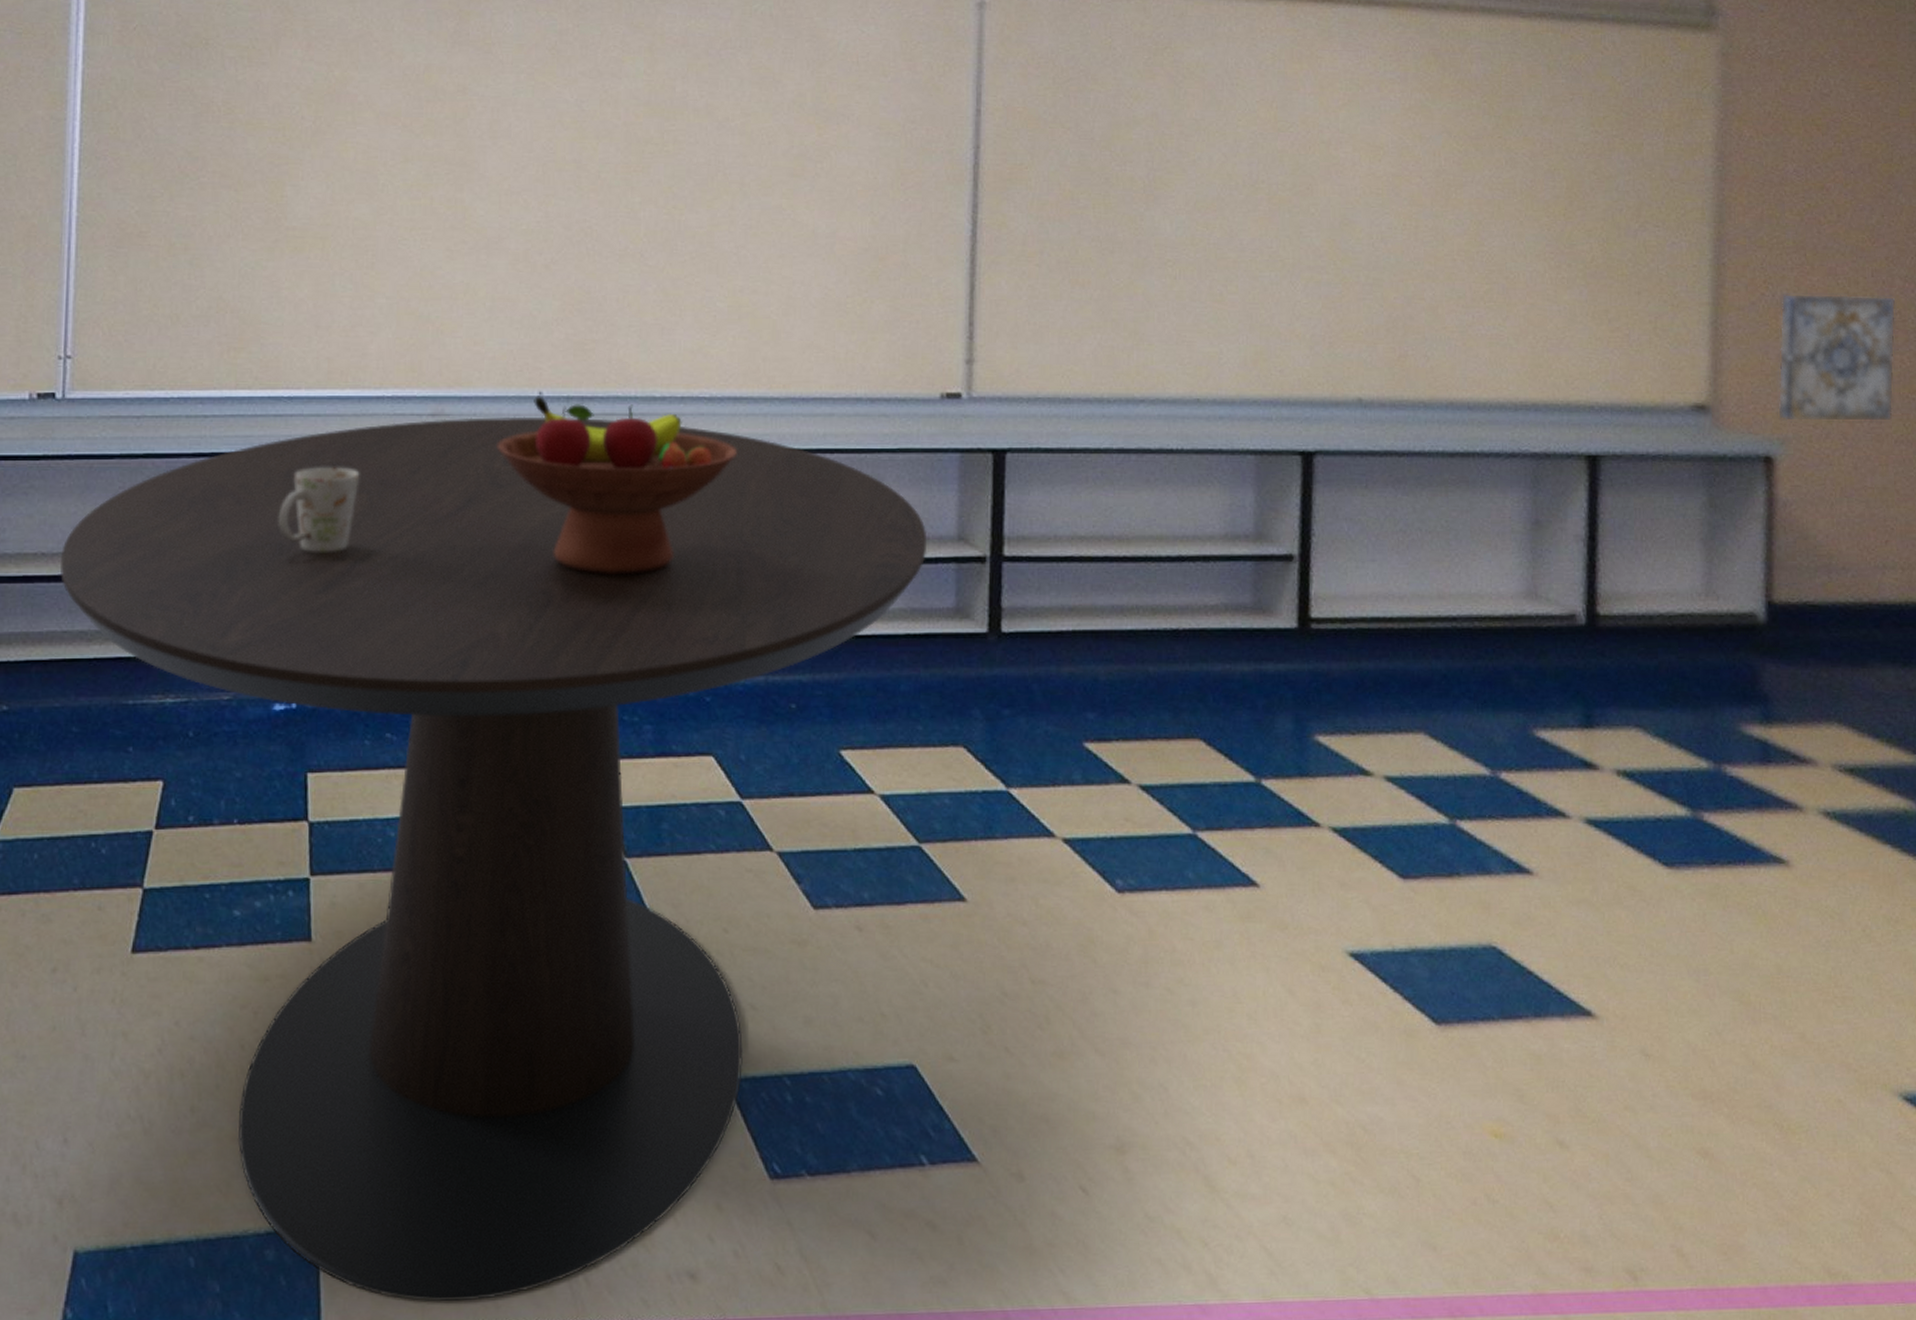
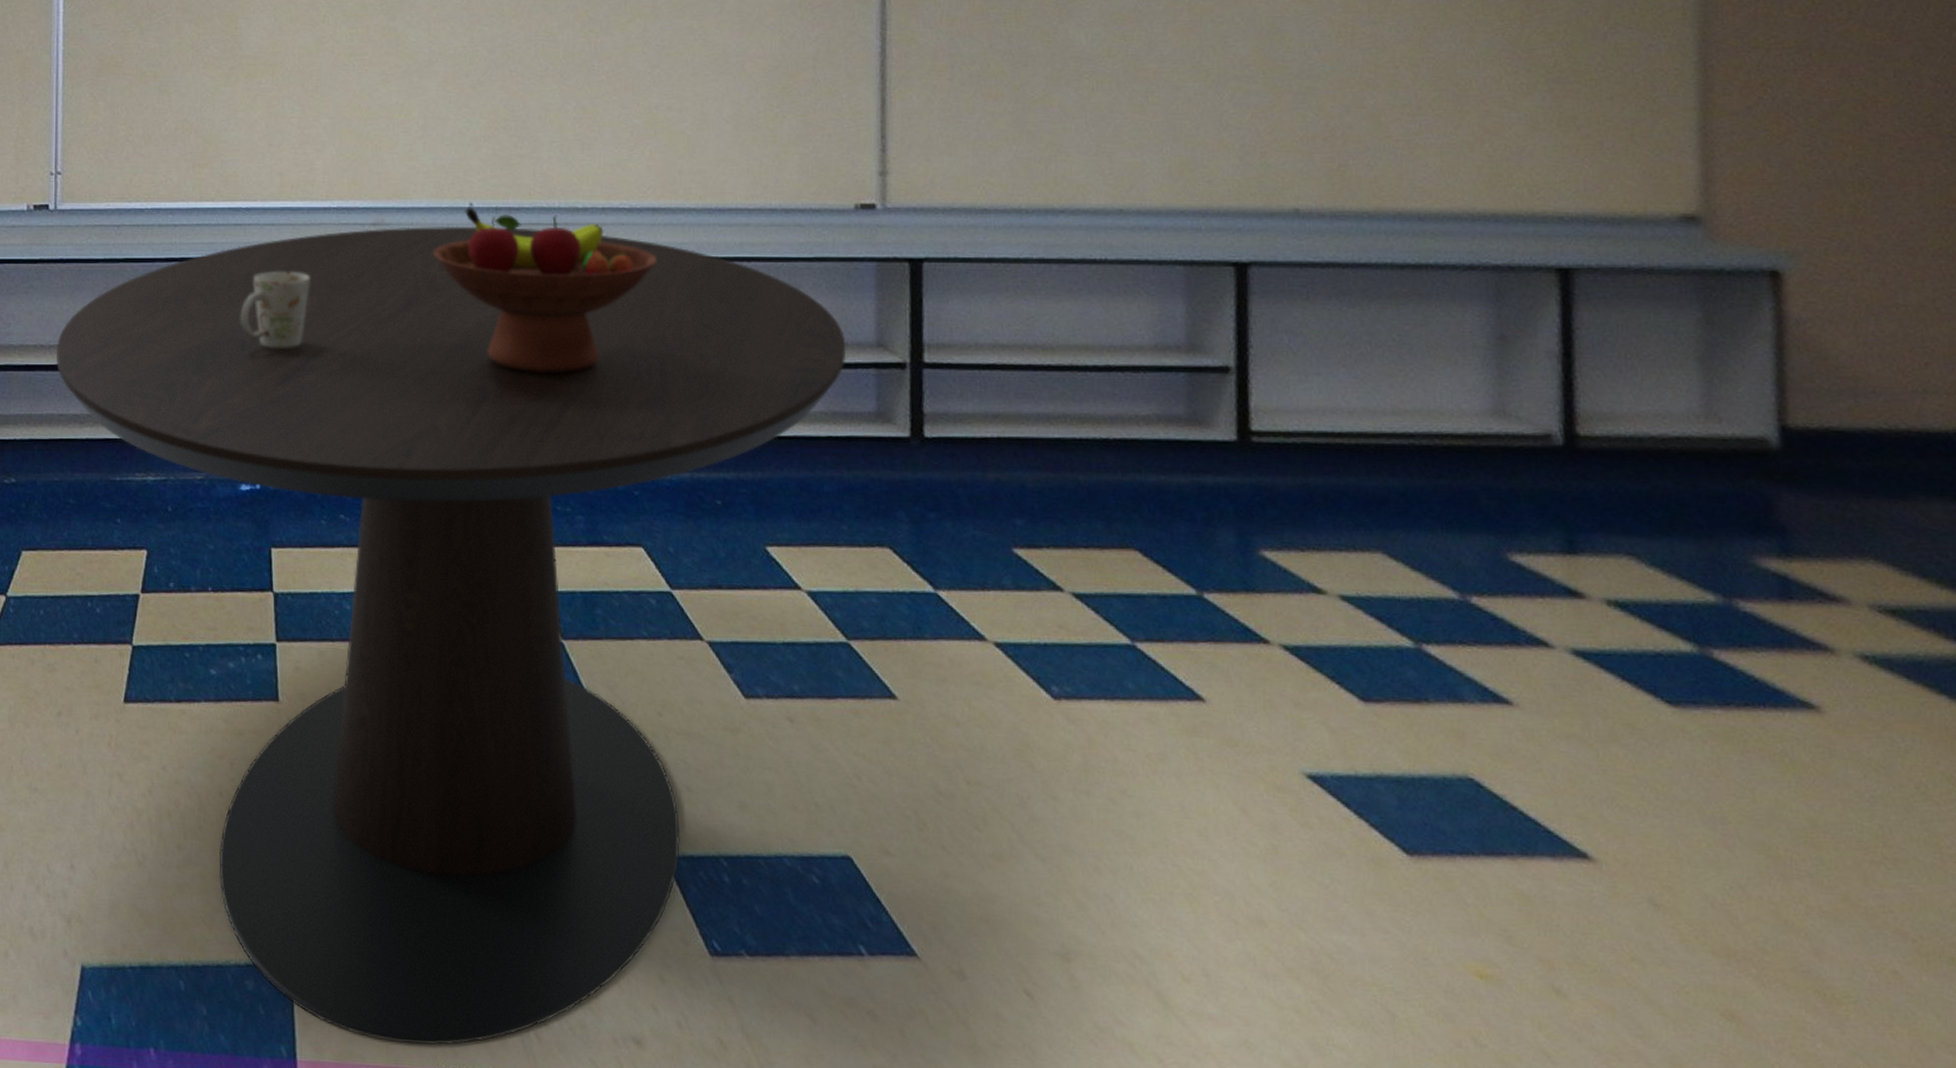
wall art: present [1777,293,1896,422] -> none [1782,96,1929,235]

